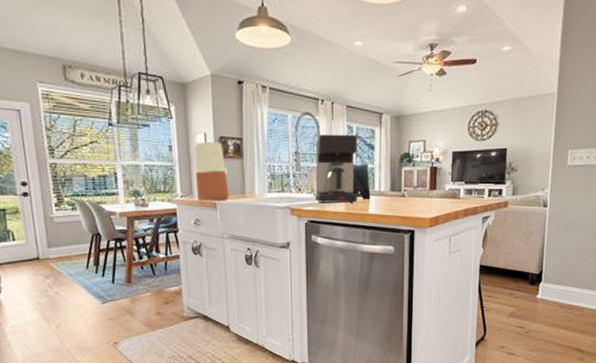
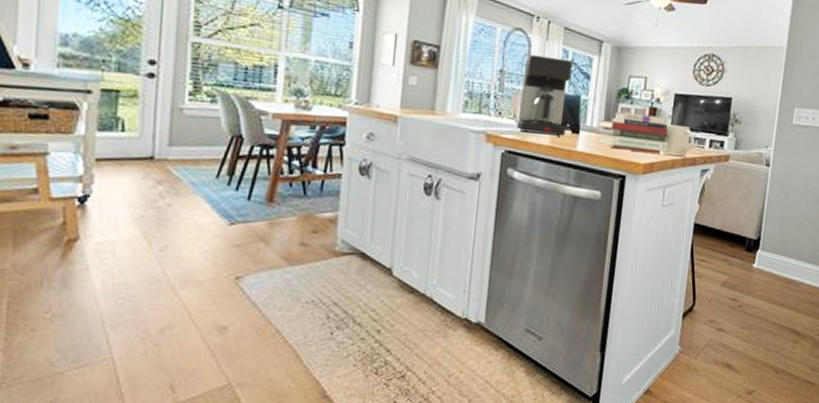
vase: present [193,142,229,202] -> none [375,43,416,115]
books: none [385,174,449,209] -> present [597,111,669,155]
mug: none [444,180,474,208] -> present [661,124,695,157]

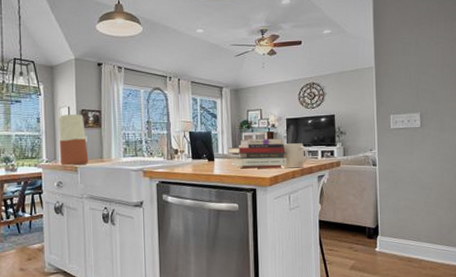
vase: none [375,43,416,115] -> present [58,114,89,166]
coffee maker: present [516,54,573,136] -> none [165,105,204,166]

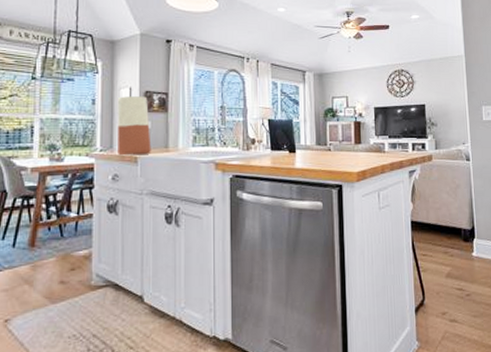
books: present [228,138,286,169] -> none [311,128,375,163]
mug: present [282,143,308,168] -> none [370,134,398,162]

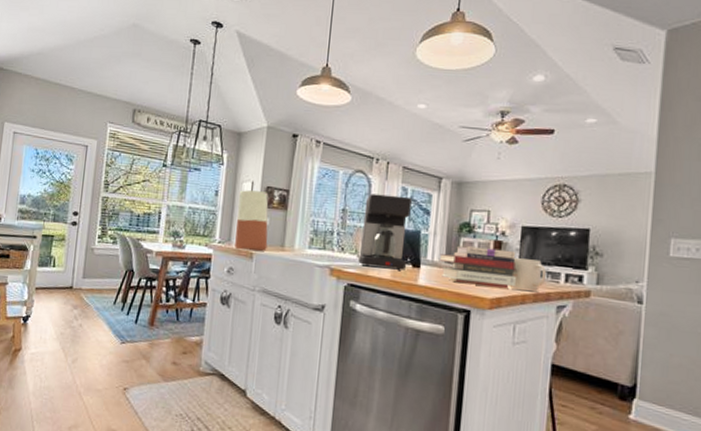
coffee maker: none [240,90,284,157] -> present [358,193,412,271]
books: none [311,128,375,163] -> present [439,245,516,289]
mug: none [370,134,398,162] -> present [509,258,547,293]

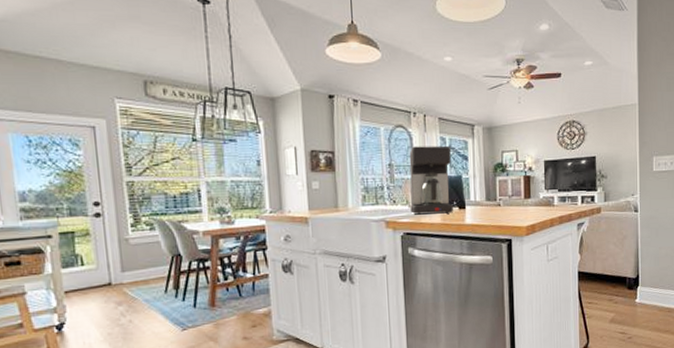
vase: present [235,190,269,251] -> none [282,156,321,217]
books: present [439,245,516,289] -> none [480,182,544,217]
mug: present [509,258,547,293] -> none [539,188,568,216]

